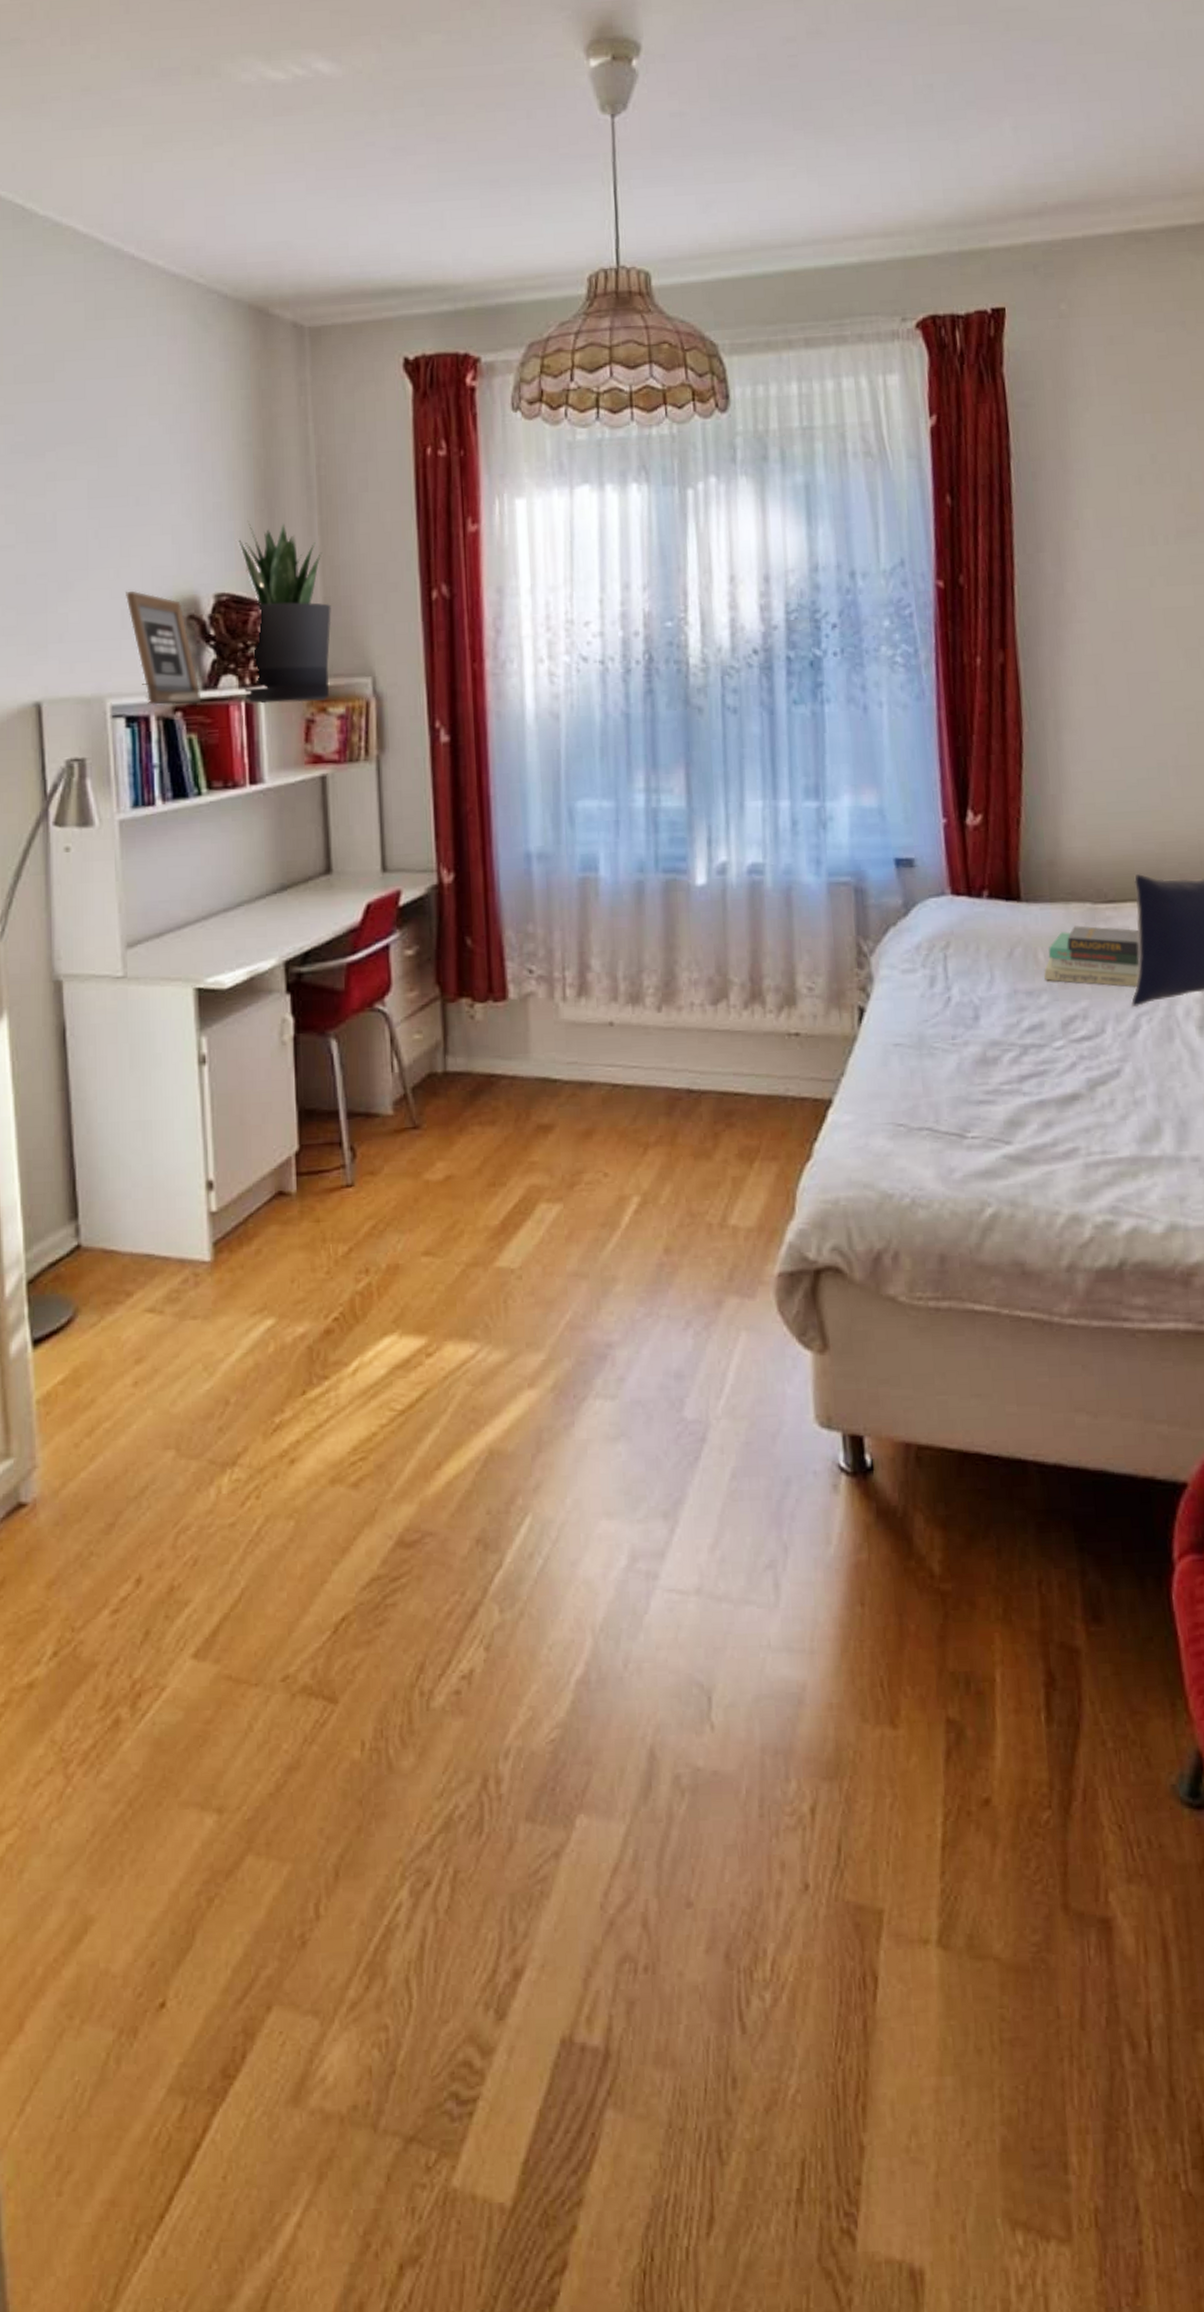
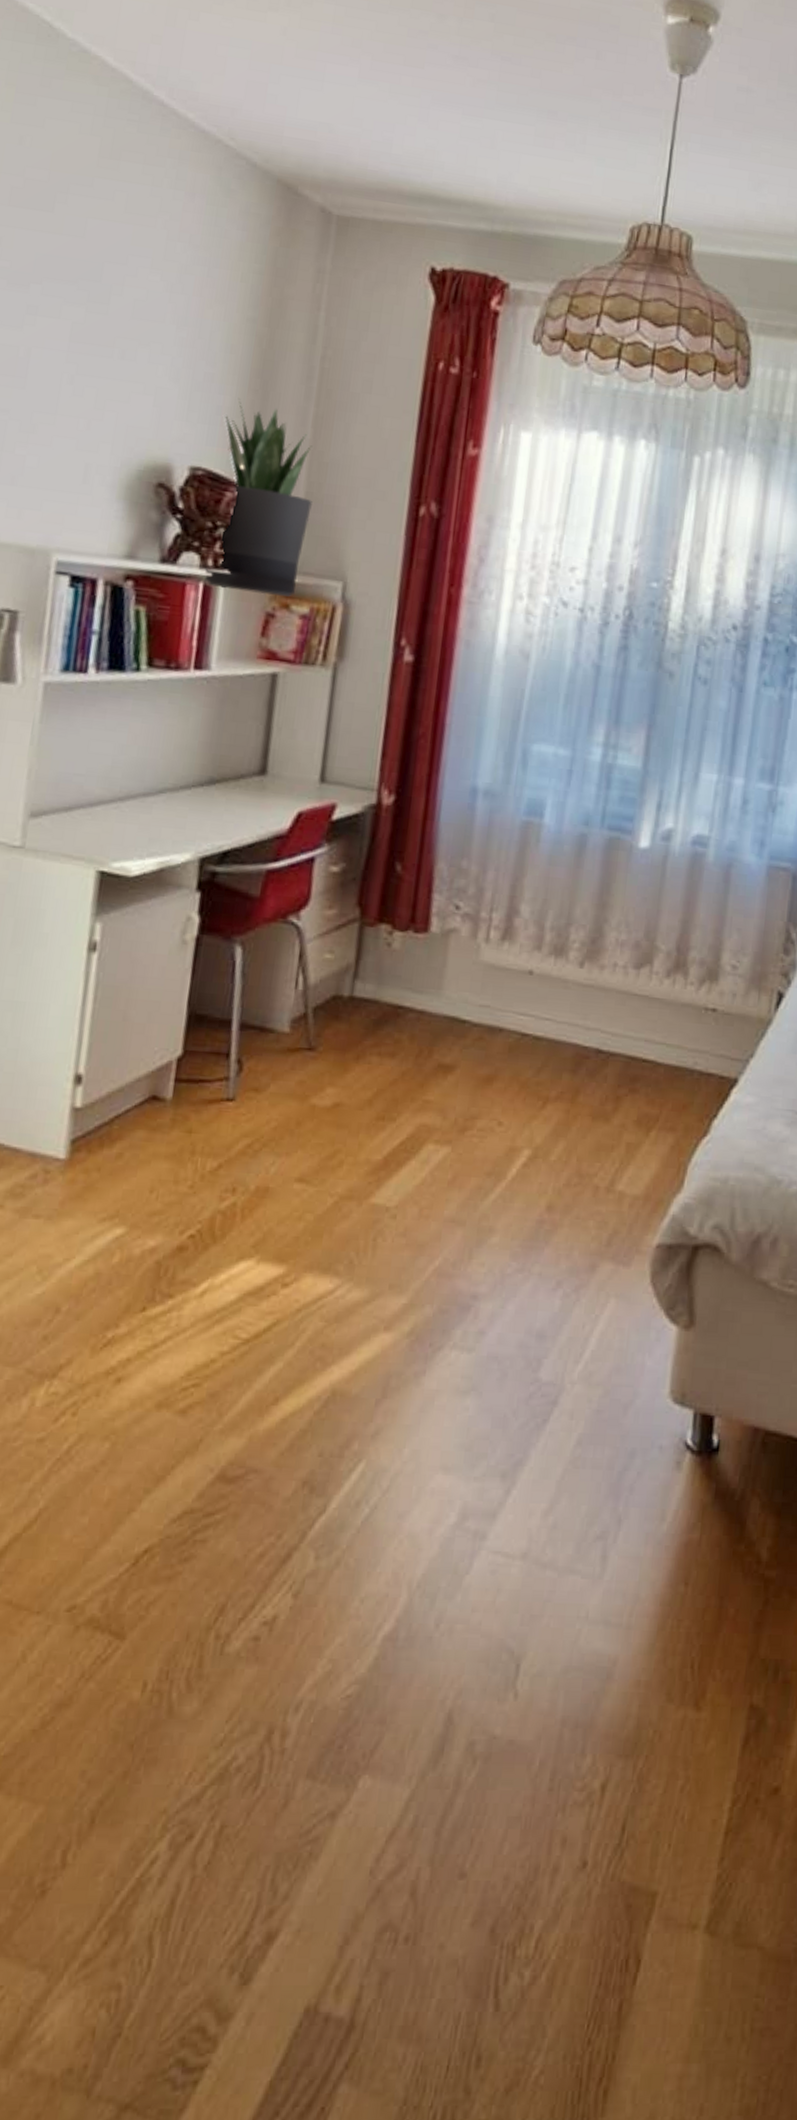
picture frame: present [126,590,202,705] -> none [93,446,158,576]

